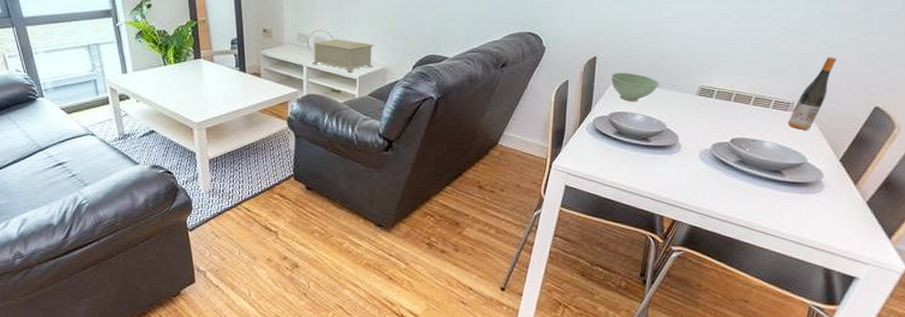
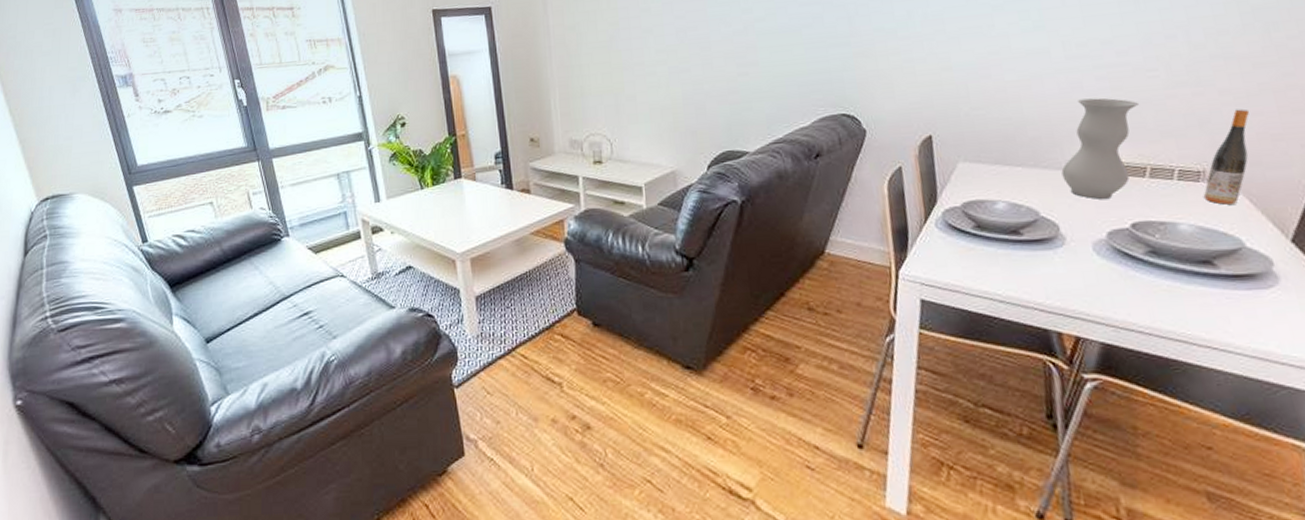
decorative box: present [312,38,374,73] -> none [587,141,660,180]
bowl: present [611,73,660,102] -> none [955,151,1020,187]
vase: none [689,38,759,118] -> present [1061,98,1140,199]

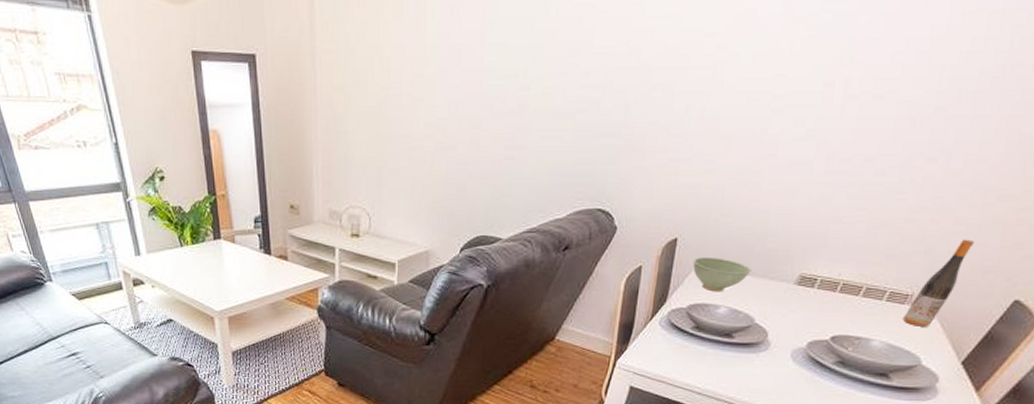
bowl: none [955,151,1020,187] -> present [693,257,752,292]
vase: present [1061,98,1140,199] -> none [785,216,879,312]

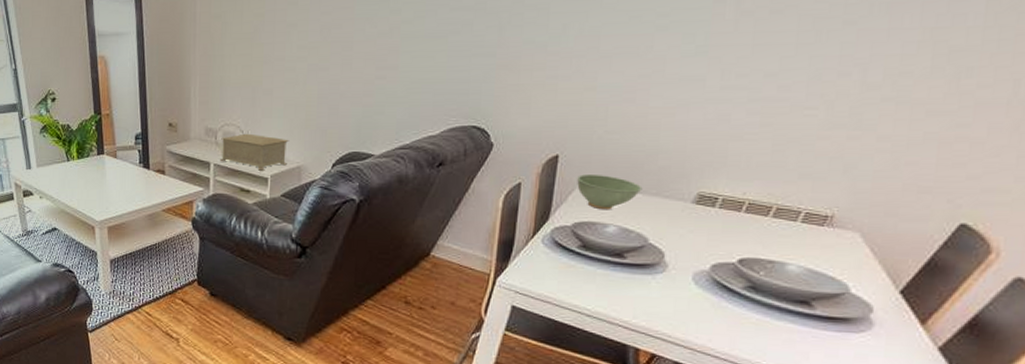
decorative box: none [346,216,417,256] -> present [220,133,289,171]
wine bottle: present [902,239,975,327] -> none [822,157,905,251]

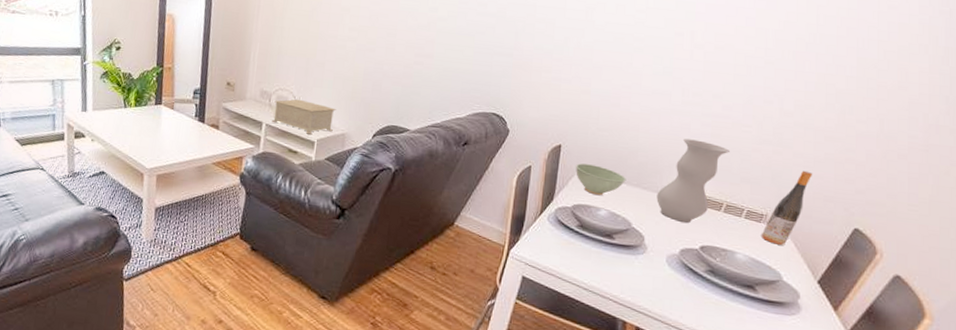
vase: none [682,132,786,233] -> present [656,138,731,223]
wine bottle: none [822,157,905,251] -> present [761,170,813,245]

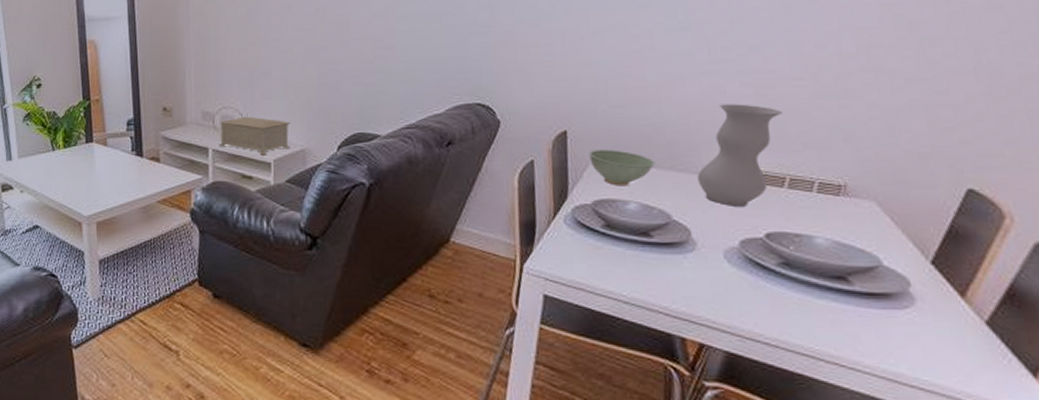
wine bottle: present [761,170,813,245] -> none [842,124,898,221]

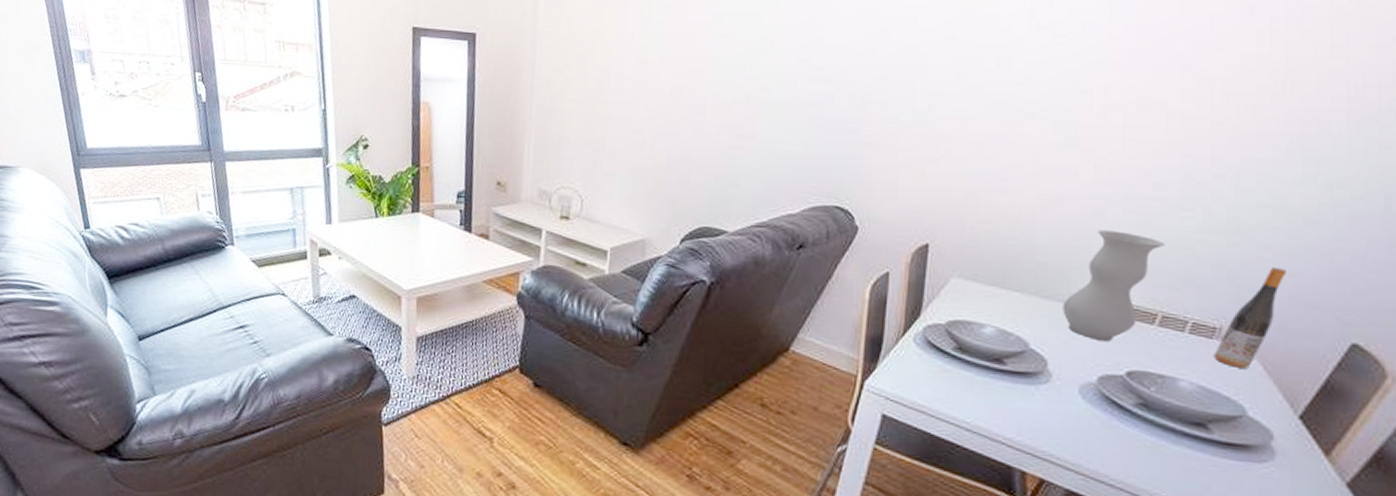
decorative box: present [219,116,291,155] -> none [554,198,633,242]
bowl: present [589,150,656,186] -> none [949,267,1020,309]
wine bottle: none [842,124,898,221] -> present [1213,267,1288,368]

